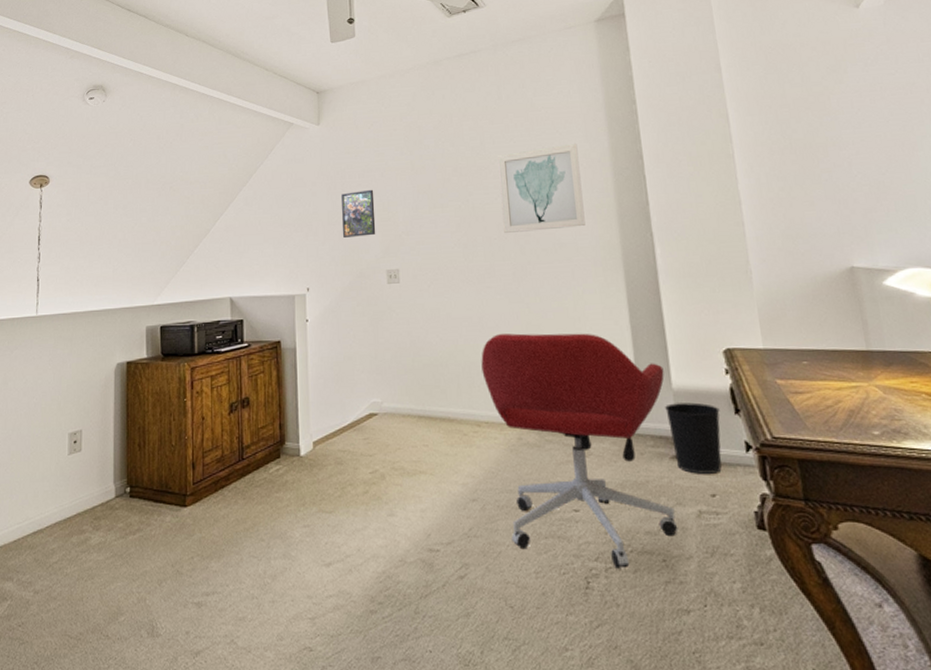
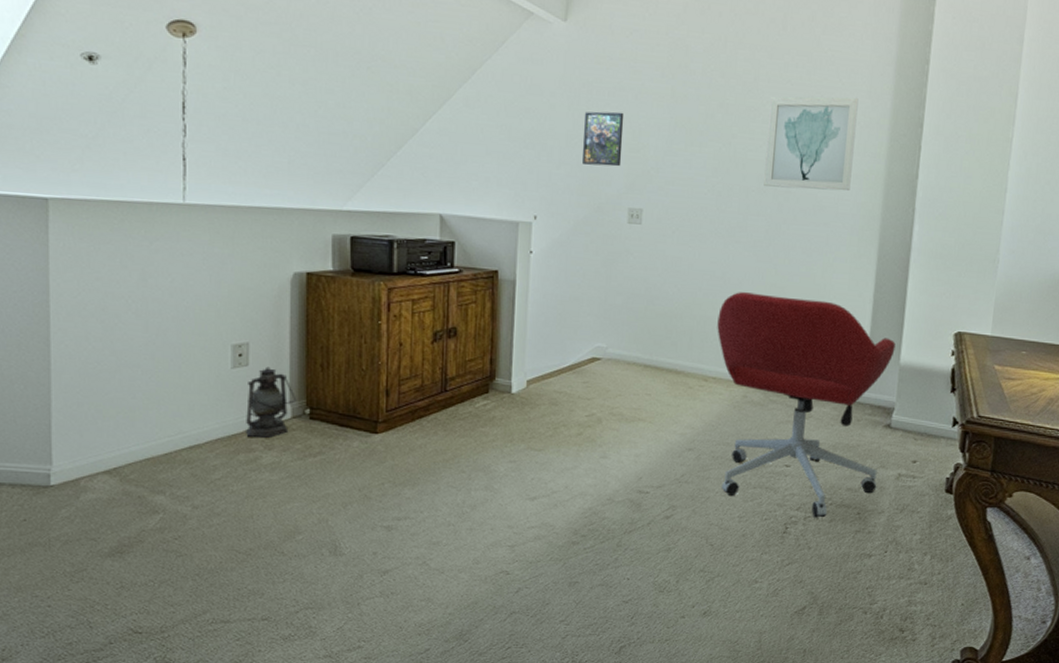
lantern: none [78,450,120,520] -> present [246,366,297,438]
wastebasket: present [665,402,722,474] -> none [888,377,938,443]

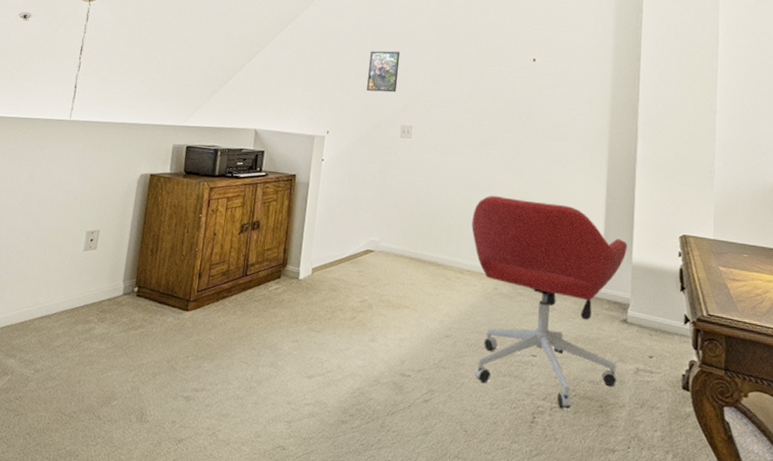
lantern: present [246,366,297,438] -> none [85,250,129,311]
wall art: present [764,97,859,192] -> none [510,38,586,113]

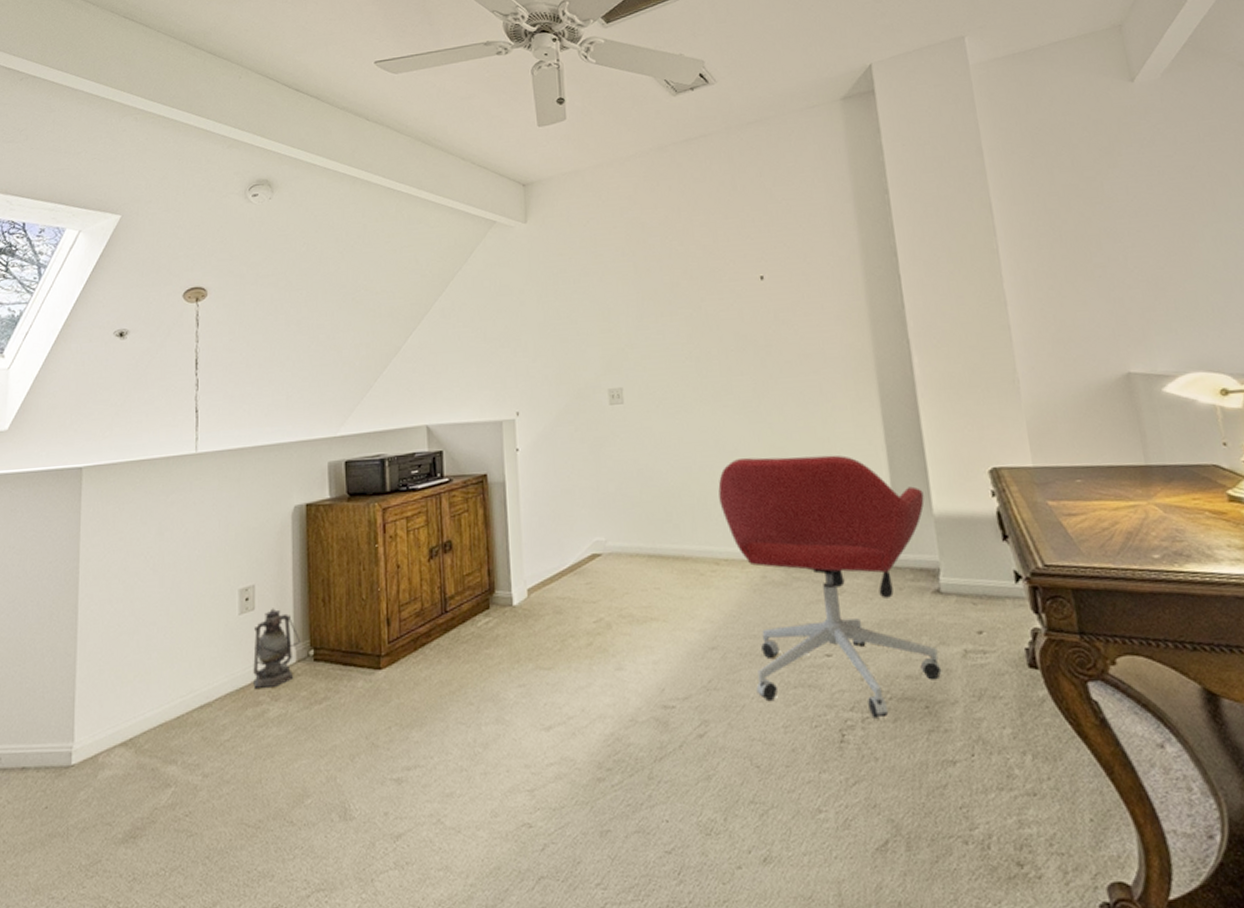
lantern: none [85,250,129,311] -> present [253,608,301,690]
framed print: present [367,50,401,93] -> none [553,296,595,353]

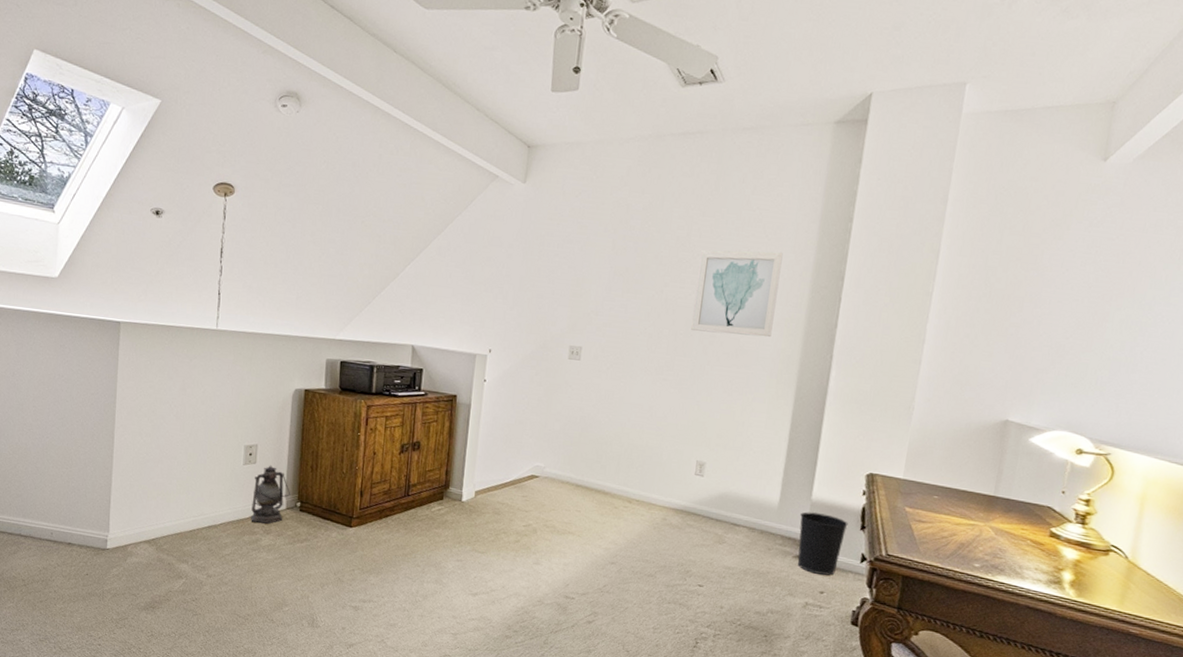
office chair: present [718,455,942,718] -> none [639,424,809,637]
wall art: none [733,240,834,343] -> present [691,250,783,338]
wastebasket: none [926,529,989,609] -> present [798,512,848,576]

